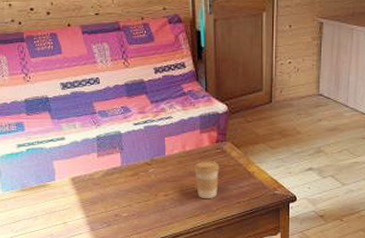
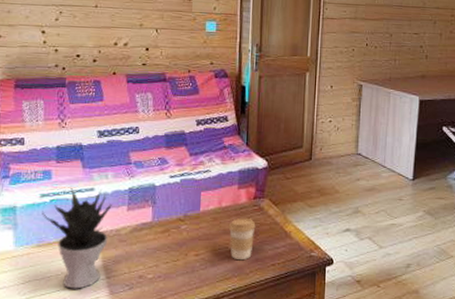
potted plant: none [21,137,83,227] -> present [42,187,112,289]

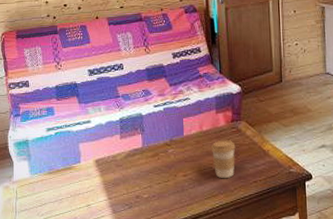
potted plant: present [42,187,112,289] -> none [49,121,107,209]

